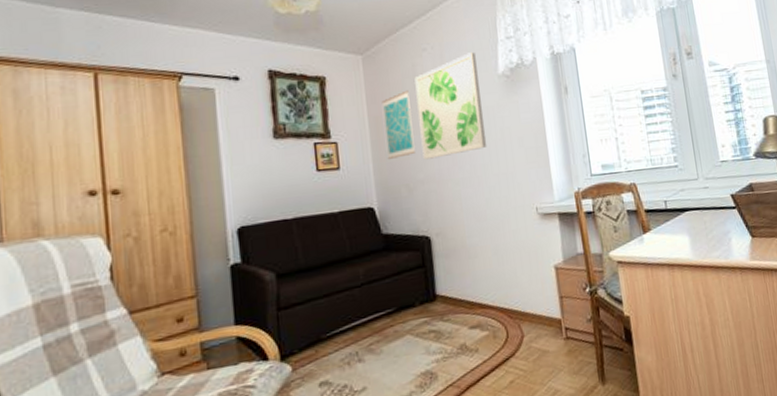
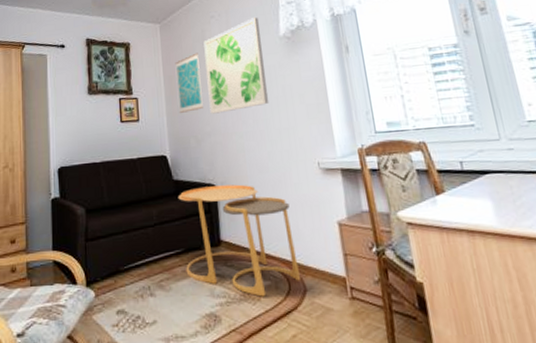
side table: none [387,234,518,348] -> present [177,184,300,297]

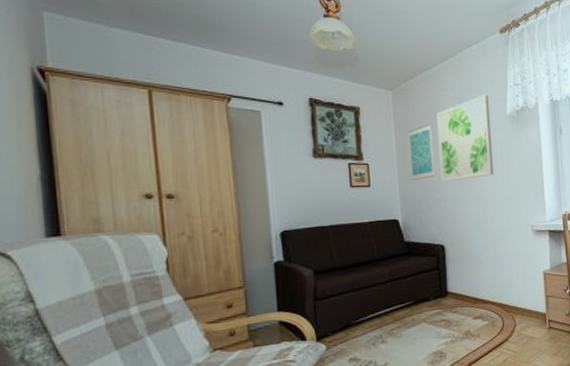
side table: present [177,184,300,297] -> none [409,244,512,334]

